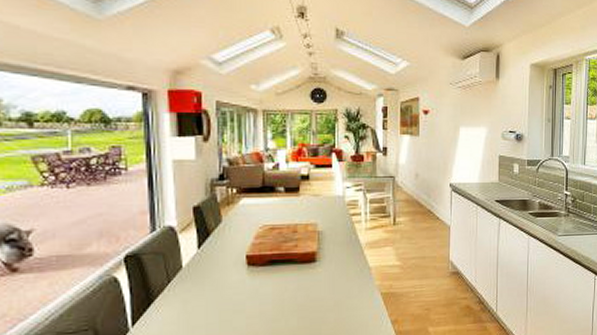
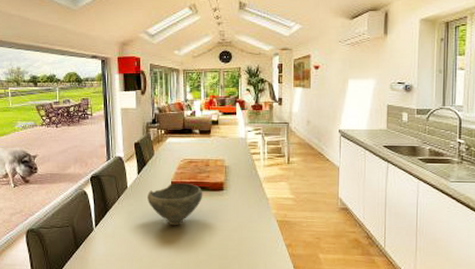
bowl: none [212,255,290,313] -> present [147,182,203,226]

